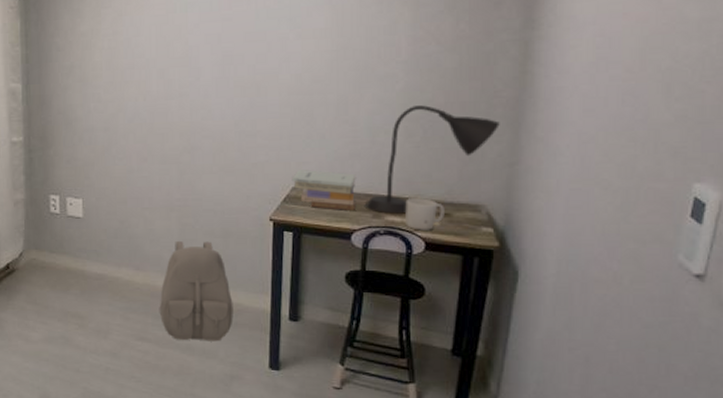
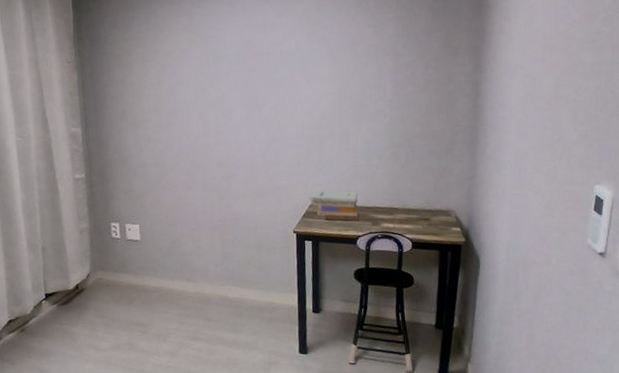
backpack: present [159,240,233,342] -> none [208,253,269,337]
desk lamp: present [364,105,500,214] -> none [365,134,461,222]
mug: present [405,198,445,230] -> none [396,207,425,233]

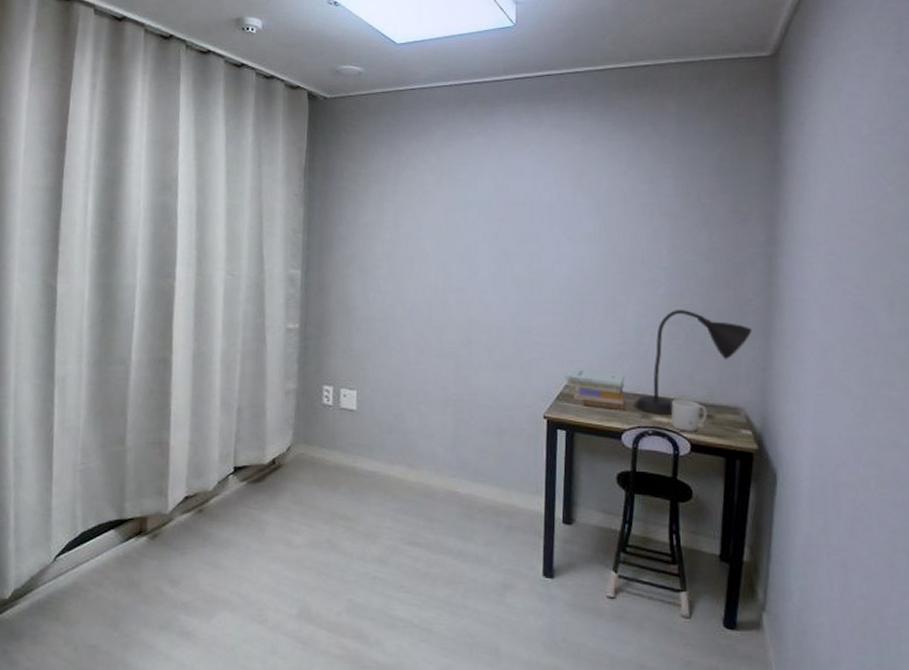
desk lamp: none [365,134,461,222] -> present [633,310,752,415]
mug: none [396,207,425,233] -> present [671,399,707,432]

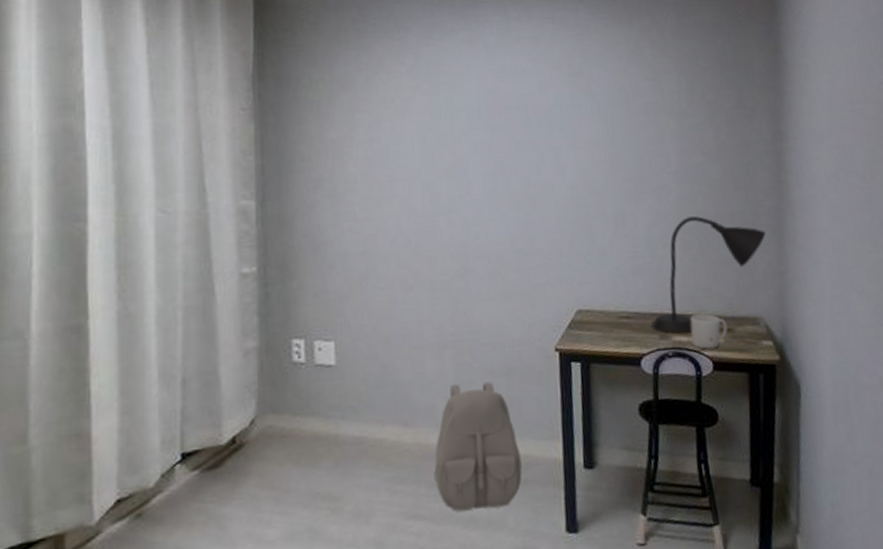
backpack: none [431,436,507,547] -> present [433,381,522,512]
books: present [564,368,625,411] -> none [575,290,642,334]

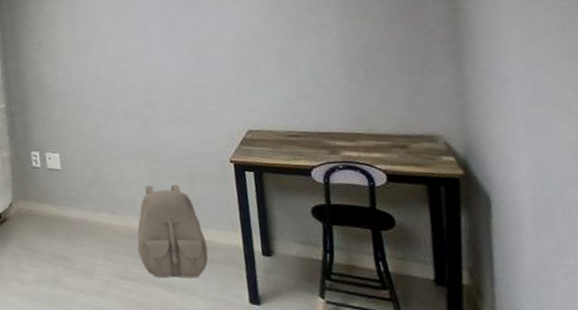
desk lamp: present [650,216,766,334] -> none [318,48,441,150]
mug: present [690,314,728,350] -> none [359,132,402,163]

